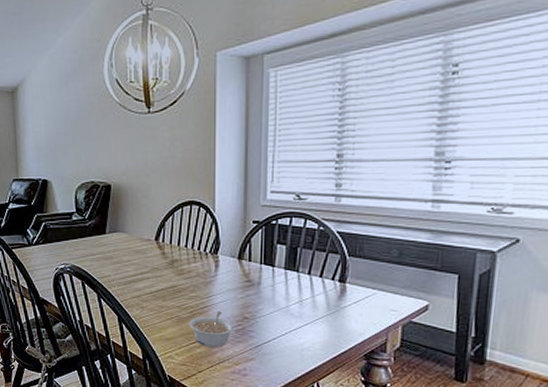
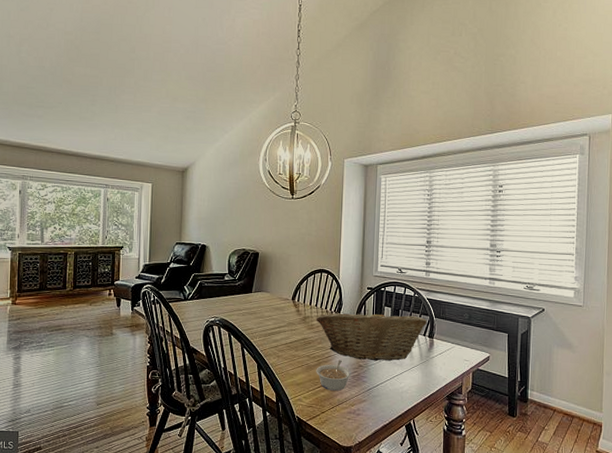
fruit basket: none [186,249,337,312] -> present [316,310,427,361]

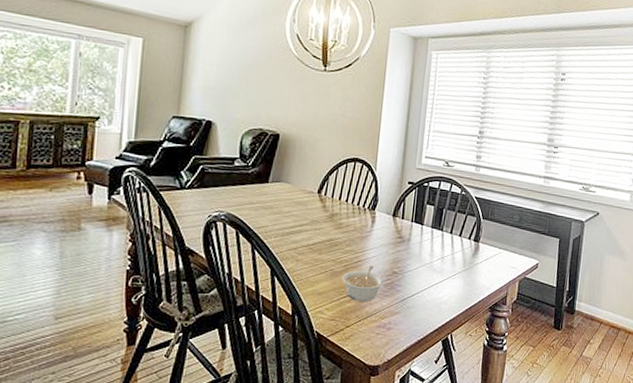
fruit basket: present [316,310,427,361] -> none [345,208,474,267]

